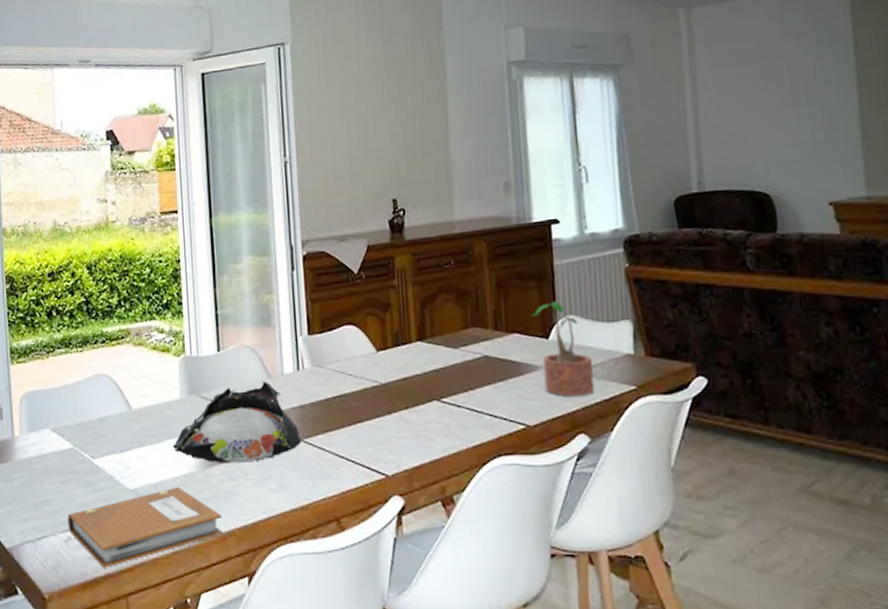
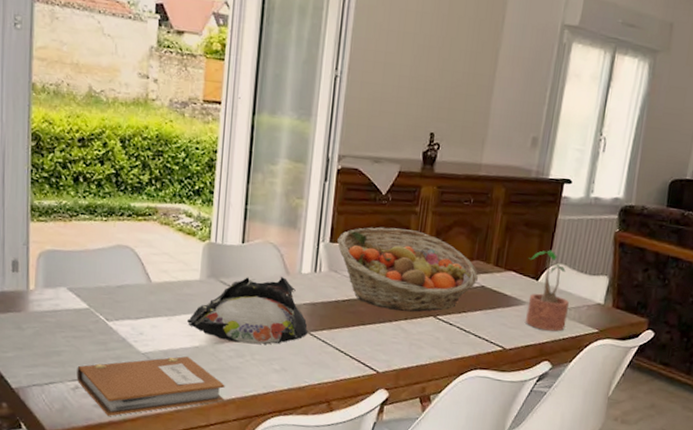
fruit basket: none [316,306,478,400] -> present [337,227,478,312]

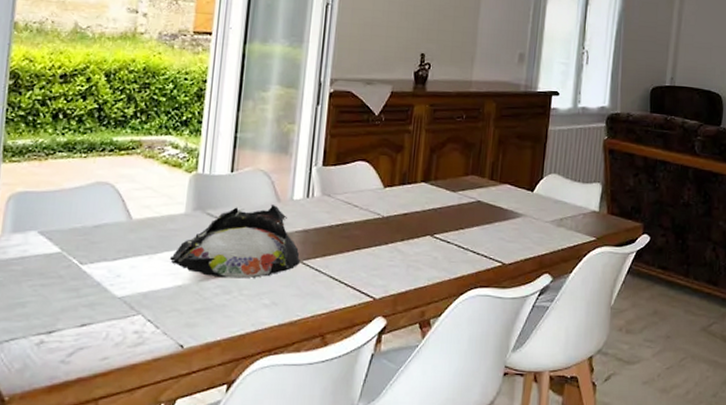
notebook: present [76,356,225,416] -> none [42,296,210,372]
fruit basket: present [337,227,478,312] -> none [330,147,474,232]
potted plant: present [525,250,569,332] -> none [523,160,565,242]

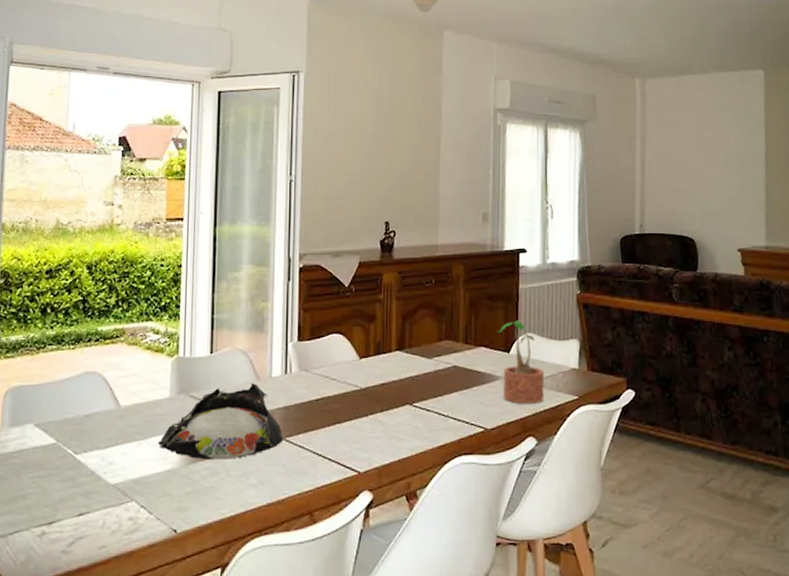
potted plant: none [523,160,565,242] -> present [497,320,544,404]

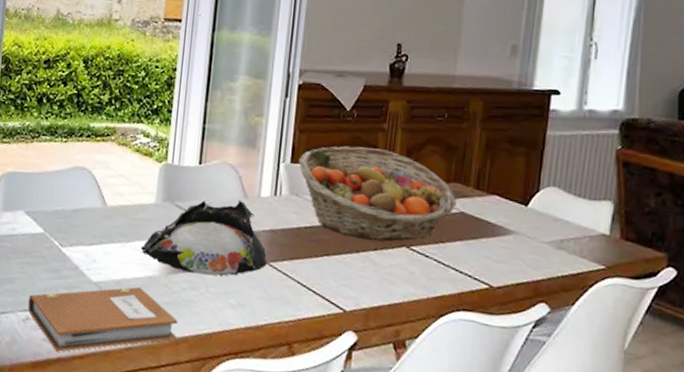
notebook: none [43,481,200,562] -> present [28,286,178,352]
fruit basket: none [305,318,449,403] -> present [299,145,456,242]
potted plant: present [497,320,544,404] -> none [515,170,566,267]

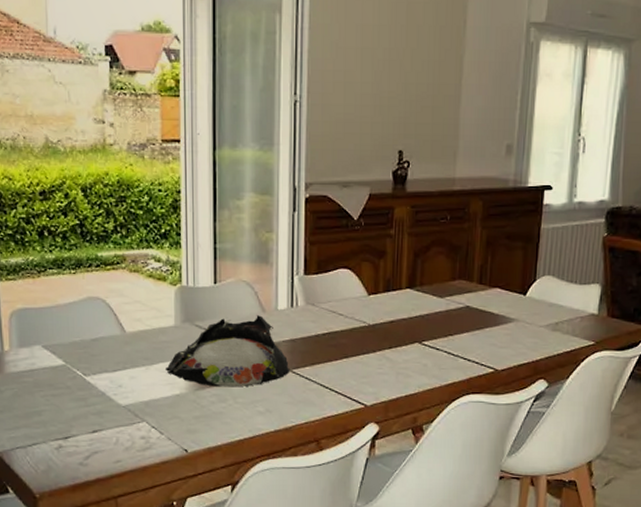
notebook: present [28,286,178,352] -> none [59,405,210,473]
fruit basket: present [299,145,456,242] -> none [312,254,462,340]

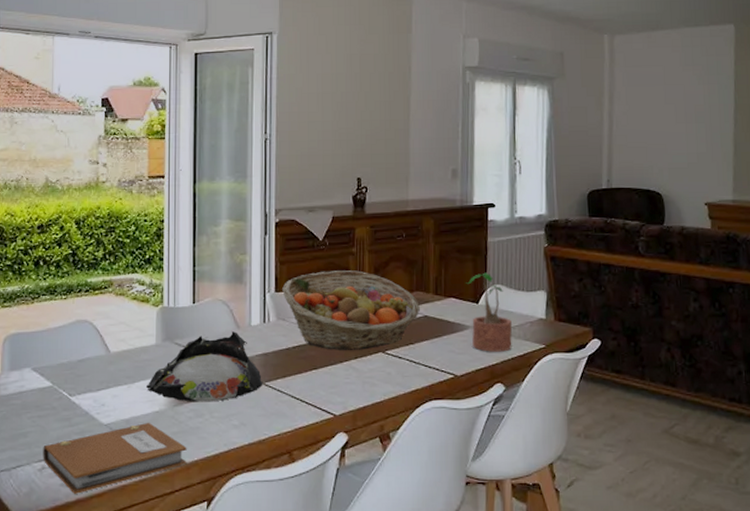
notebook: none [59,405,210,473] -> present [43,422,187,494]
fruit basket: none [312,254,462,340] -> present [282,270,420,350]
potted plant: none [514,262,560,347] -> present [466,272,512,352]

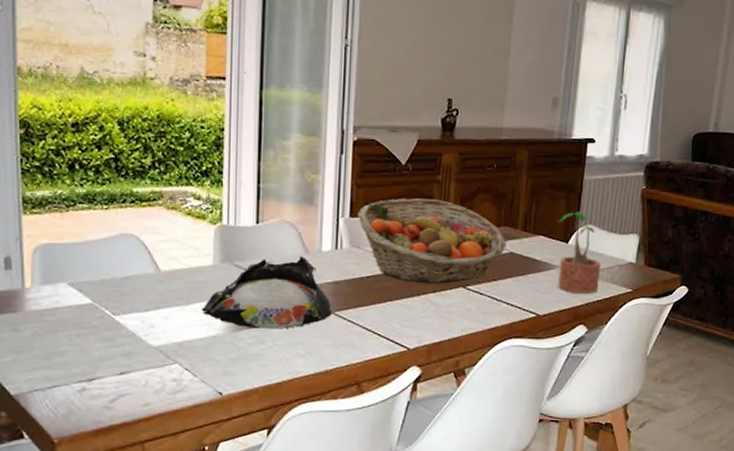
notebook: present [43,422,187,494] -> none [83,346,246,417]

